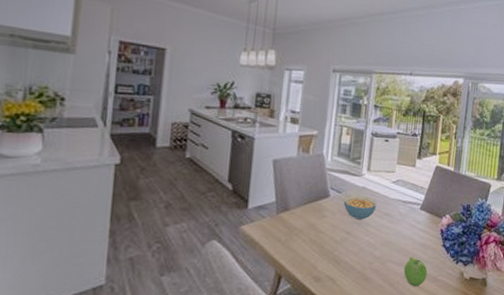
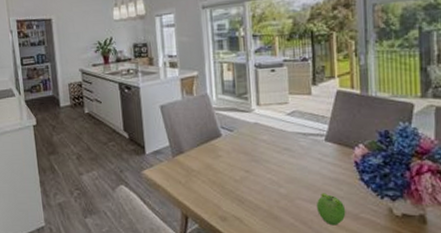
cereal bowl: present [343,195,377,220] -> none [236,132,274,157]

